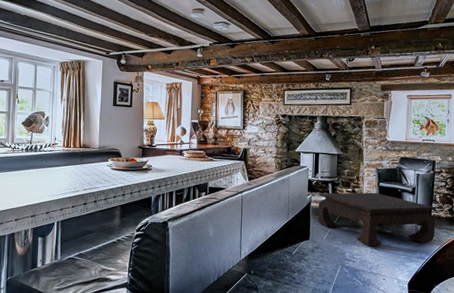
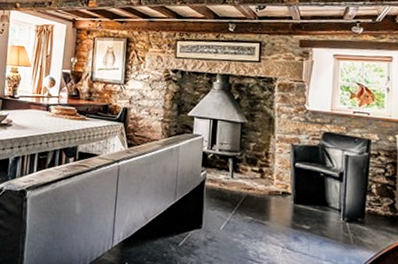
coffee table: present [317,192,437,247] -> none [213,170,372,247]

